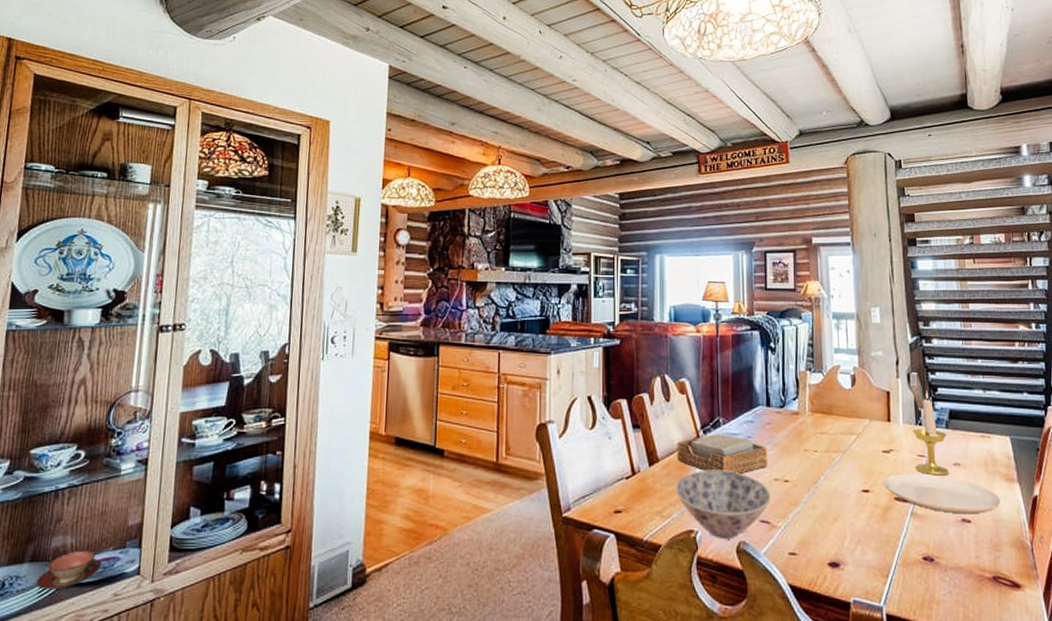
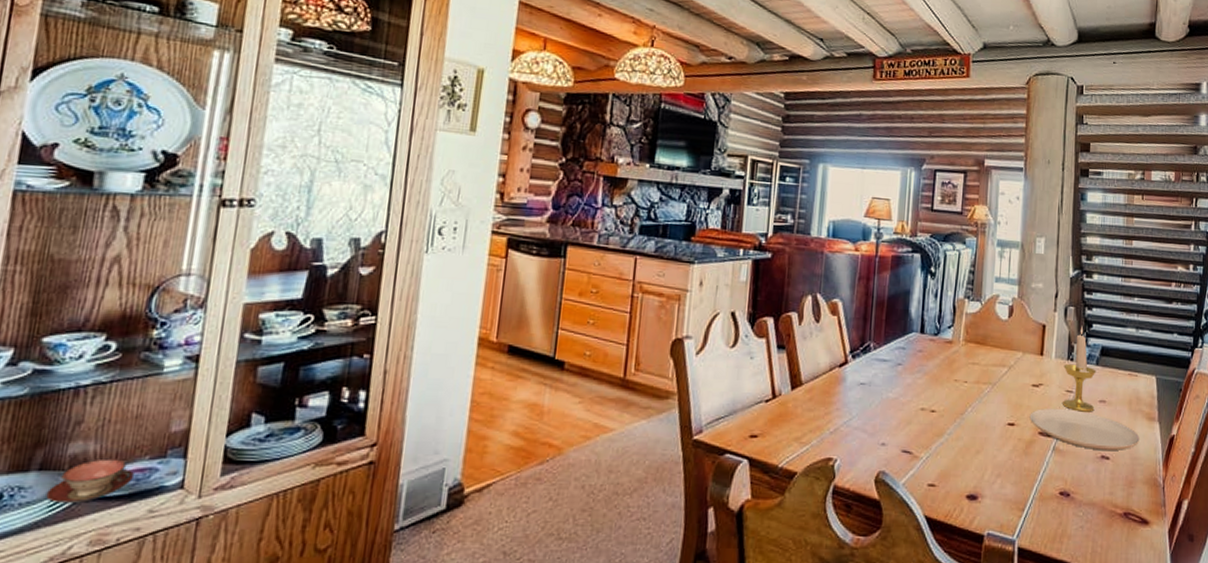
bowl: present [674,470,771,538] -> none [816,396,916,468]
napkin holder: present [677,434,768,474] -> none [822,359,917,402]

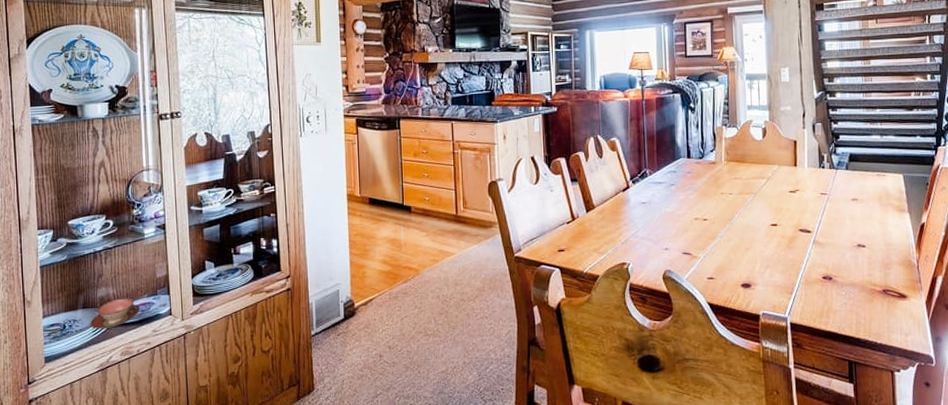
plate: present [1029,408,1140,451] -> none [789,208,892,241]
candlestick: present [1063,325,1097,412] -> none [816,137,847,210]

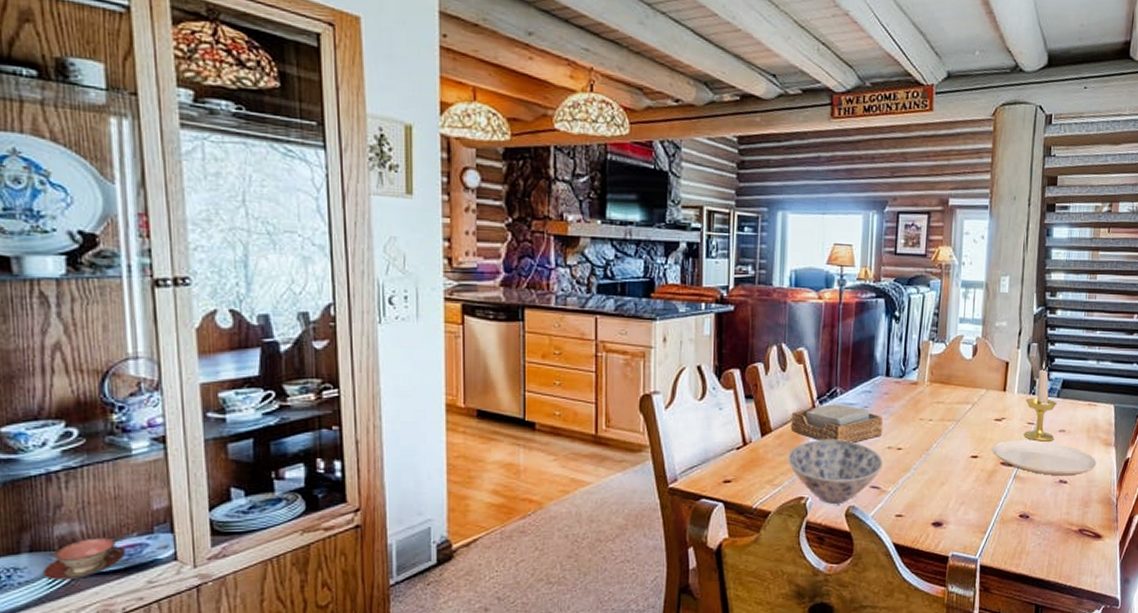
bowl: none [609,213,692,268] -> present [787,439,883,504]
napkin holder: none [610,183,689,216] -> present [790,404,883,443]
plate: none [789,208,892,241] -> present [992,439,1097,476]
candlestick: none [816,137,847,210] -> present [1024,360,1057,442]

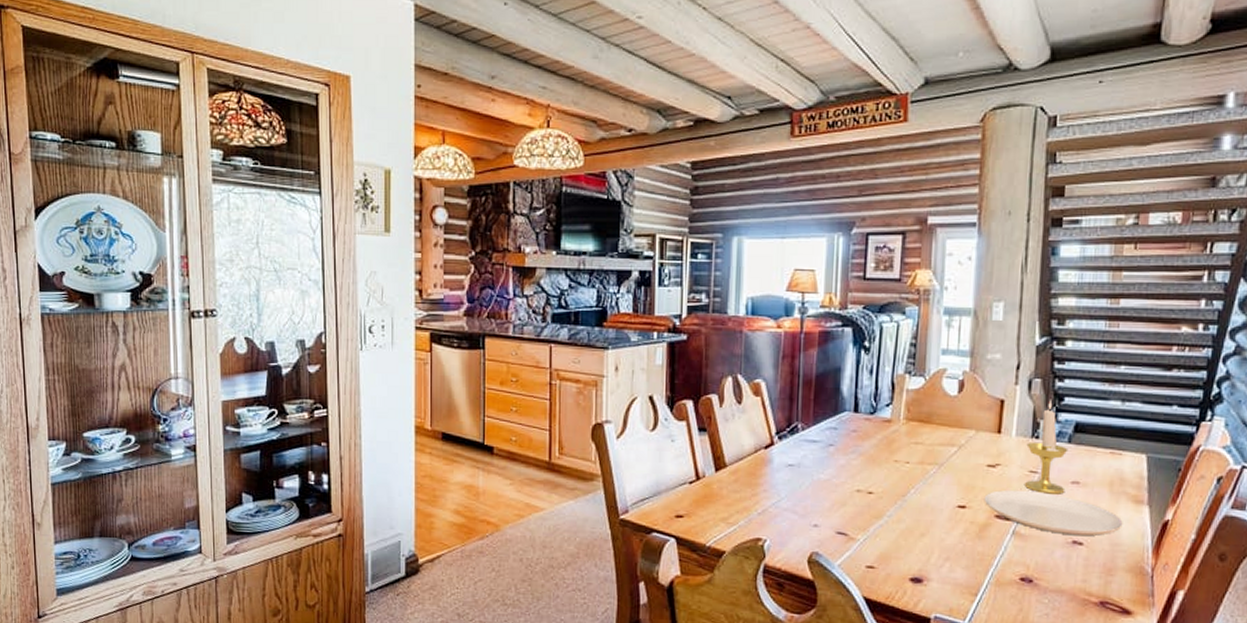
teacup: present [43,537,125,581] -> none [108,528,165,563]
bowl: present [787,439,883,504] -> none [742,477,851,548]
napkin holder: present [790,404,883,443] -> none [747,440,851,483]

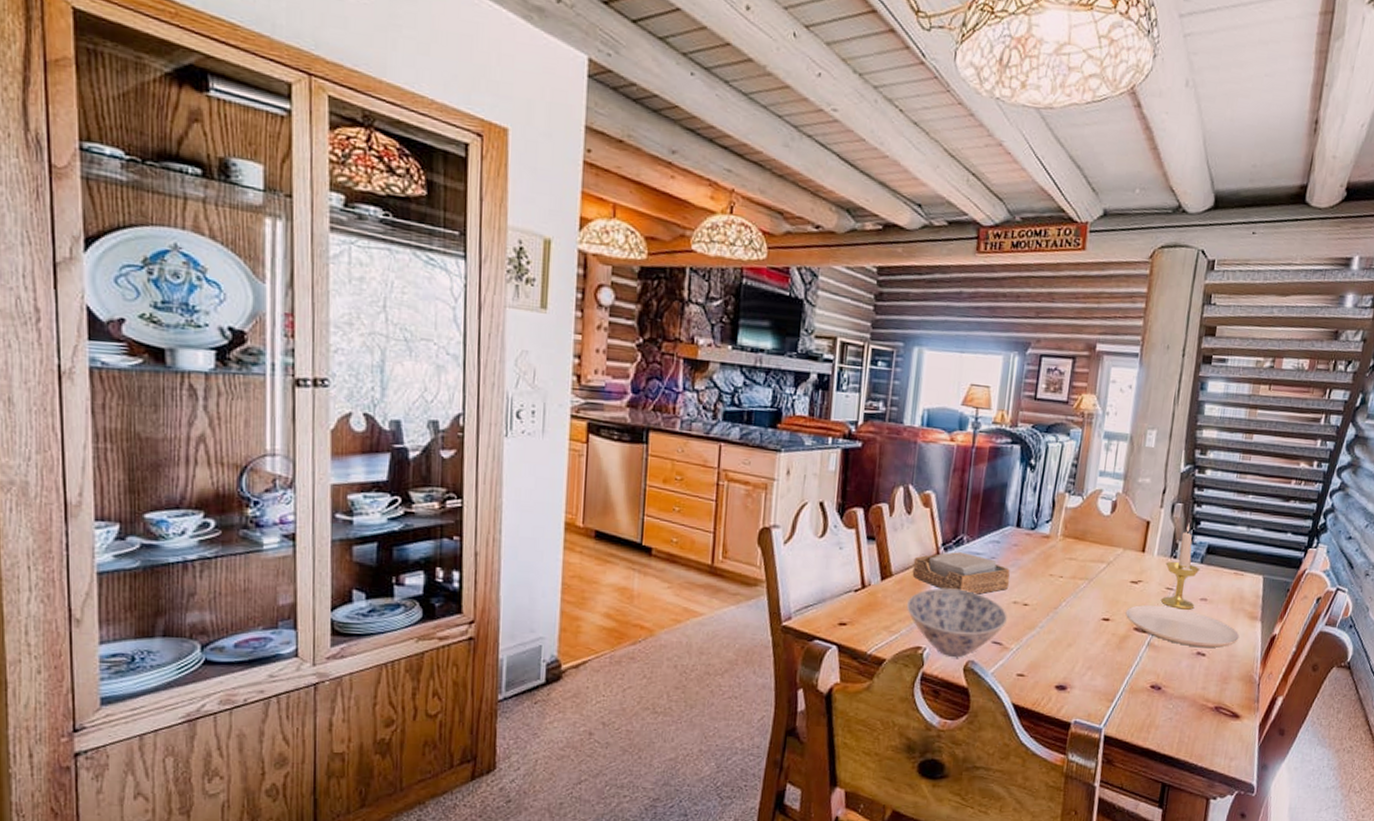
bowl: none [742,477,851,548] -> present [906,588,1007,657]
napkin holder: none [747,440,851,483] -> present [912,552,1010,595]

